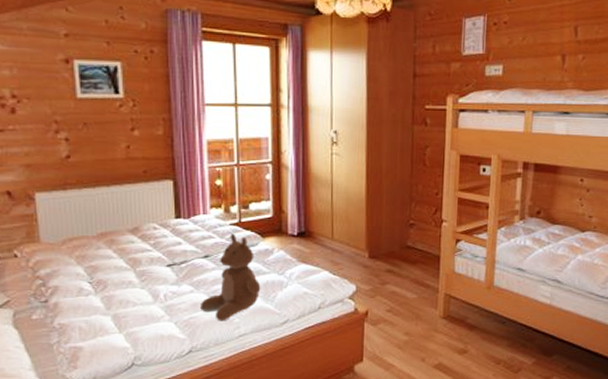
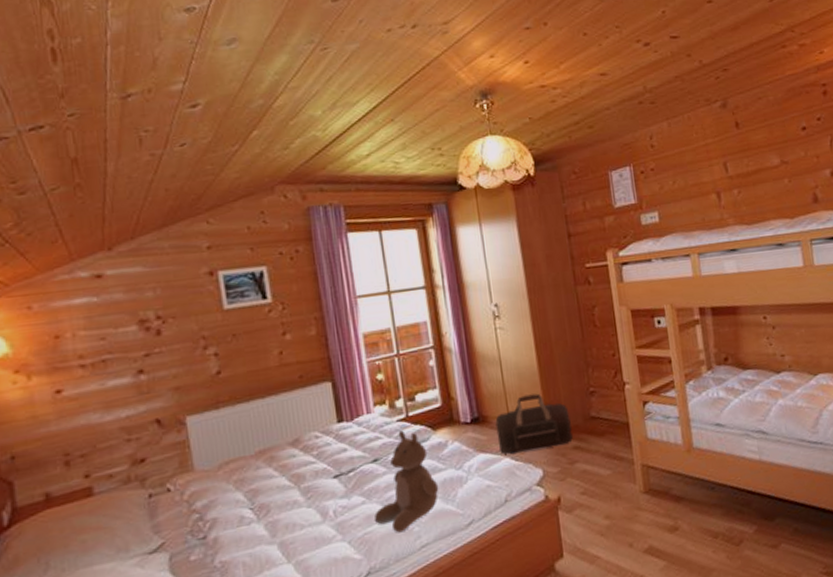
duffel bag: none [319,218,388,268] -> present [495,393,573,455]

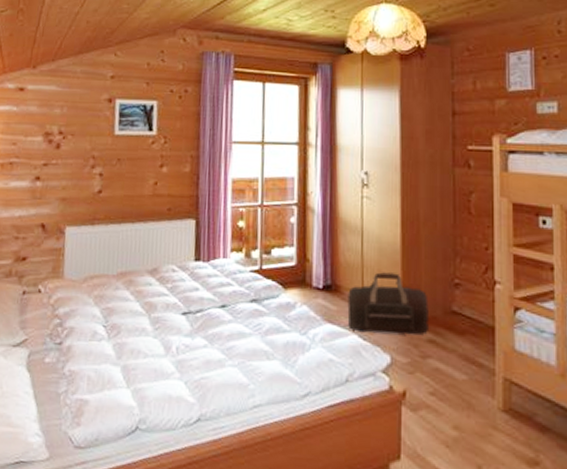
teddy bear: present [375,430,439,533] -> none [213,282,281,386]

